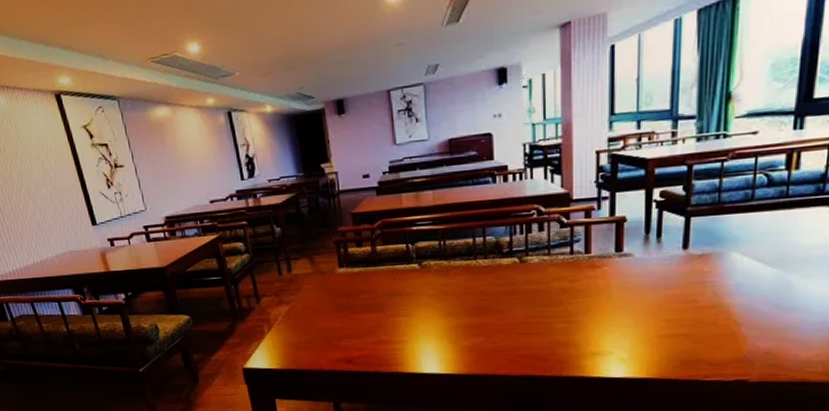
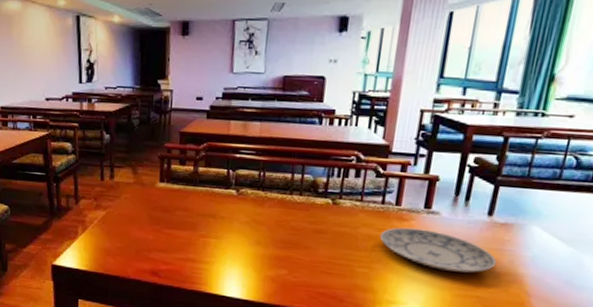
plate: none [573,273,699,313] -> present [379,227,497,273]

